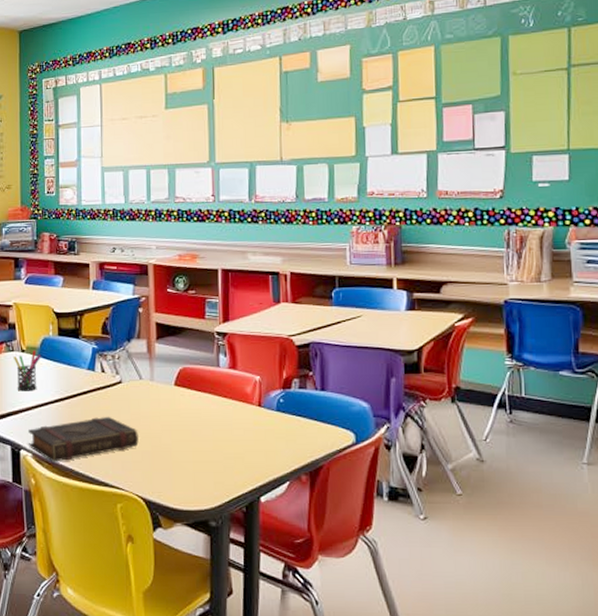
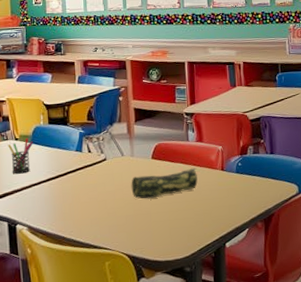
book: present [28,416,139,462] -> none [24,189,123,233]
pencil case: none [149,400,229,433] -> present [131,168,198,199]

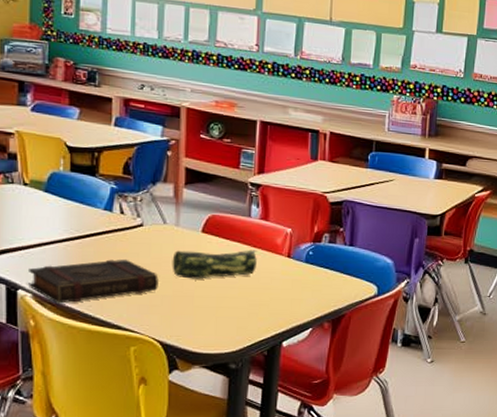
pen holder: present [8,137,33,174] -> none [13,184,47,228]
book: none [24,189,123,233] -> present [28,259,159,304]

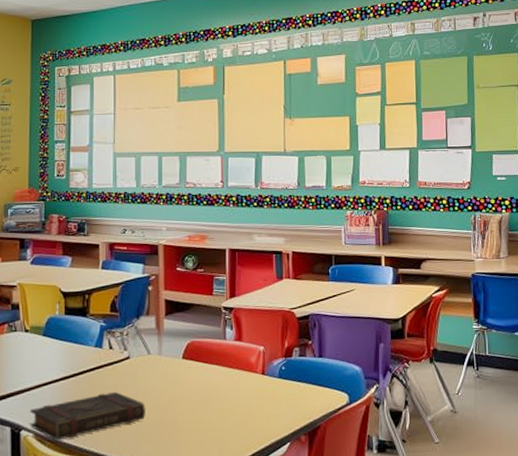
pencil case: present [172,250,257,279] -> none [157,370,234,405]

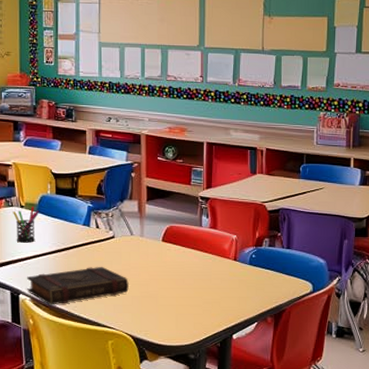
pen holder: none [16,329,45,371] -> present [13,206,39,243]

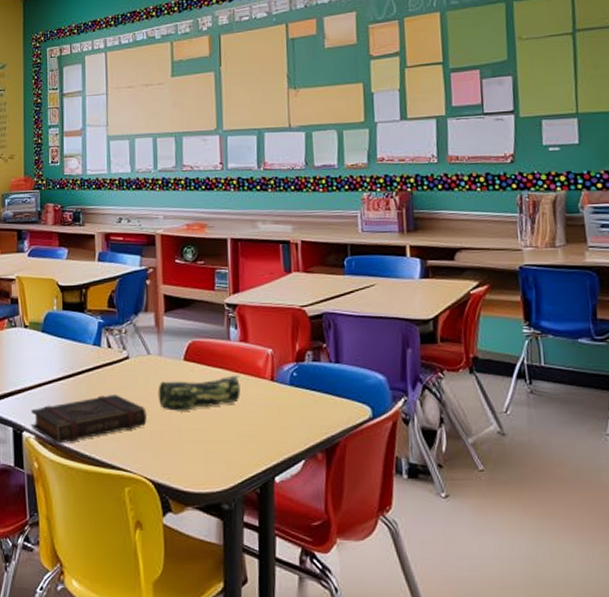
pen holder: present [13,206,39,243] -> none [16,325,44,369]
pencil case: none [139,255,208,282] -> present [158,375,240,411]

